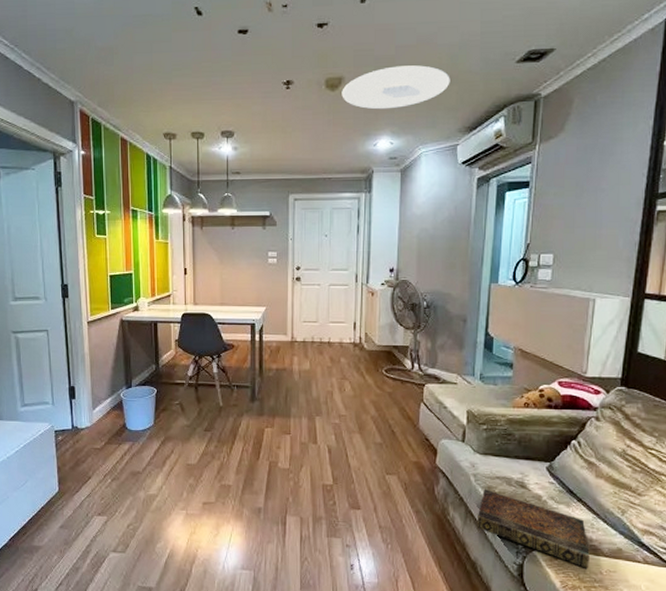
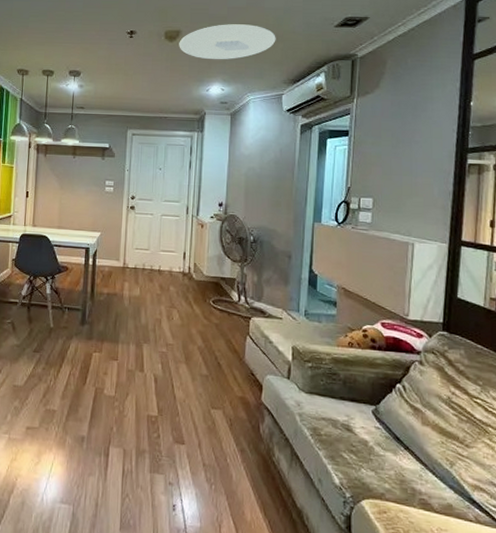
book: present [476,489,590,568] -> none [302,430,420,525]

